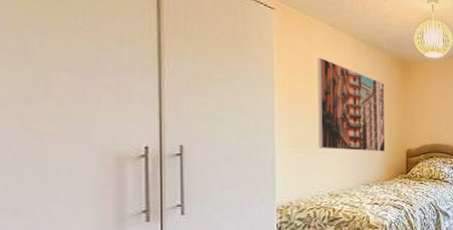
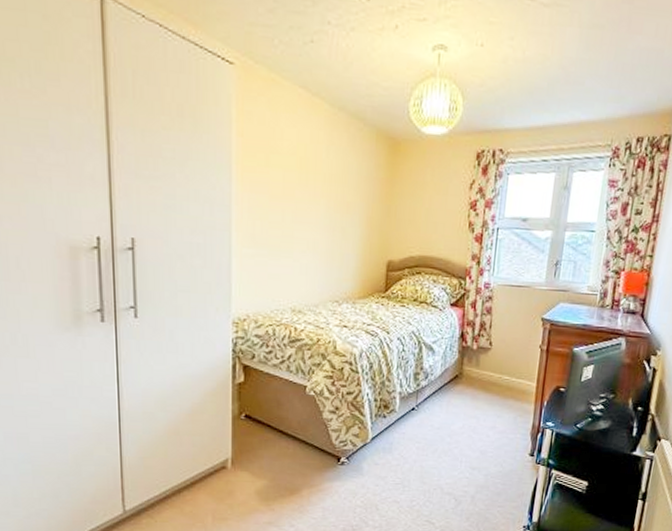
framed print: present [318,57,386,152] -> none [281,131,366,262]

